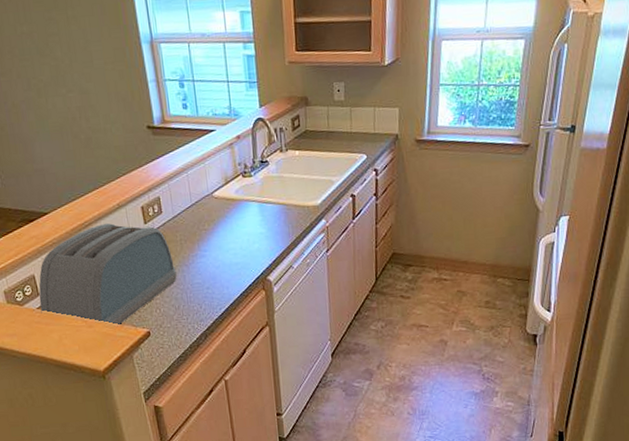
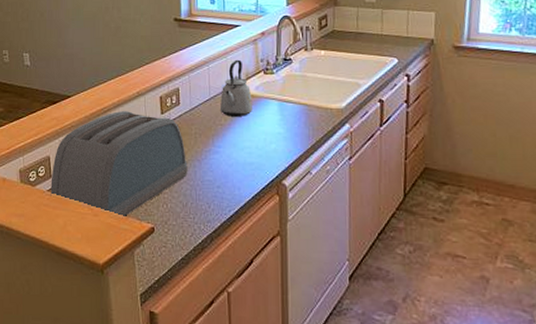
kettle: none [202,164,234,221] -> present [221,59,252,117]

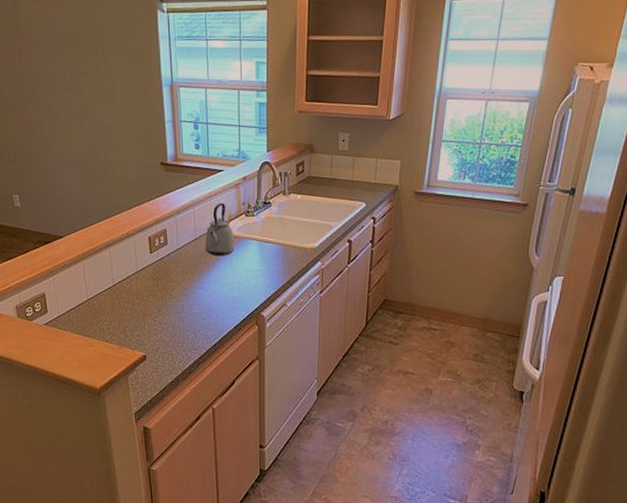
toaster: present [50,111,188,219] -> none [47,251,176,348]

